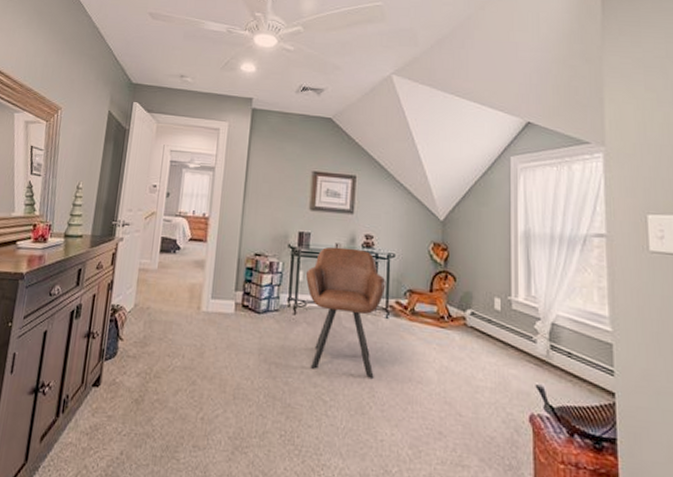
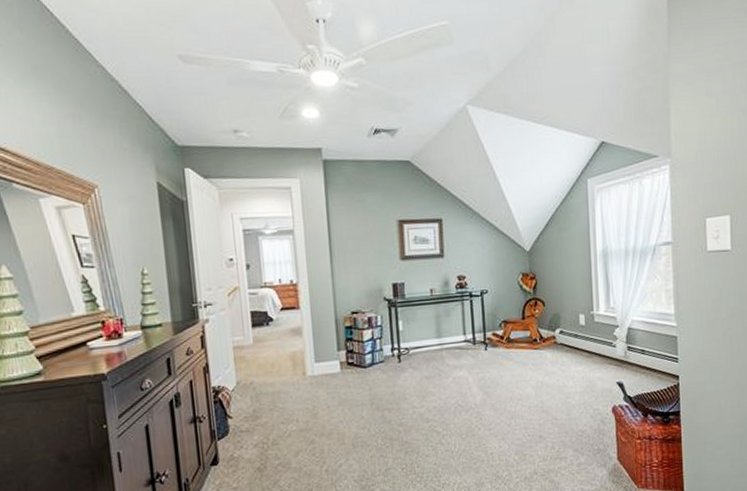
armchair: present [305,246,386,378] -> none [404,291,482,407]

